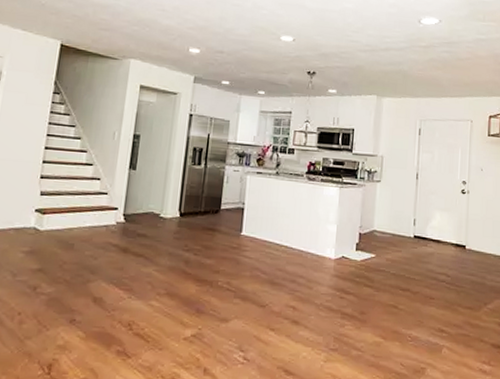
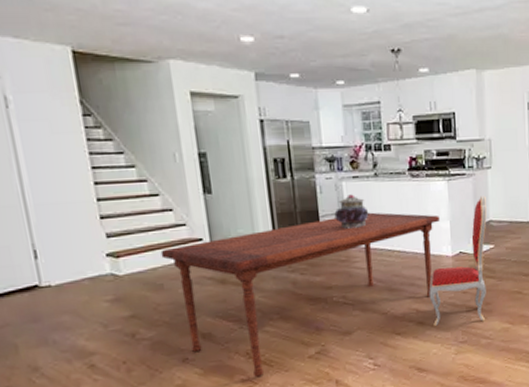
dining table: none [79,206,328,350] -> present [160,212,440,377]
decorative container: none [234,187,266,219] -> present [334,194,369,229]
dining chair: none [307,206,373,331] -> present [429,195,487,326]

